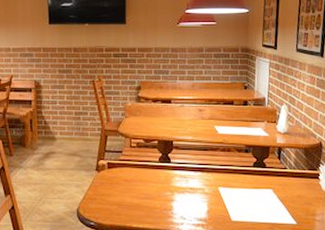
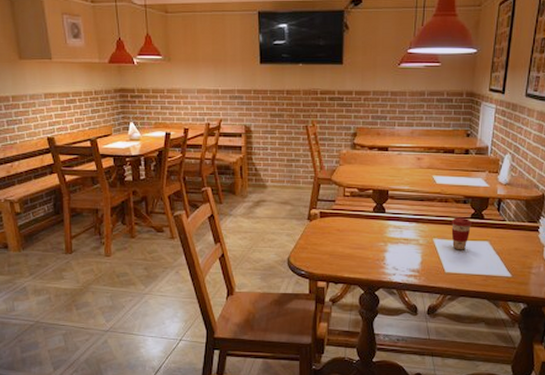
coffee cup: none [235,166,255,199] -> present [451,217,472,250]

